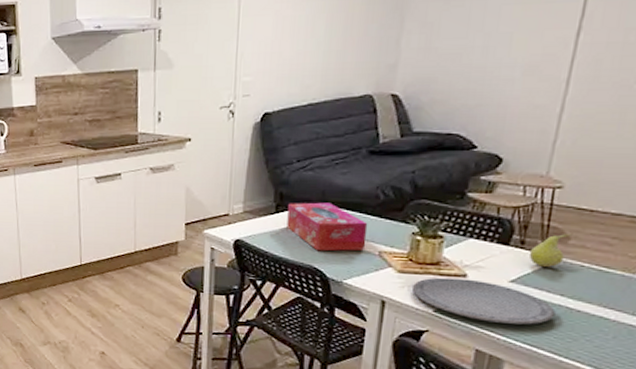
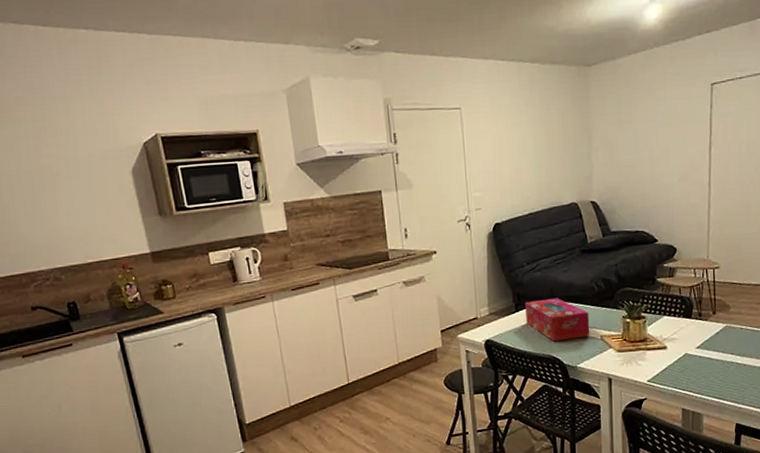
plate: present [412,277,555,325] -> none [630,350,730,384]
fruit: present [528,233,573,267] -> none [705,303,732,333]

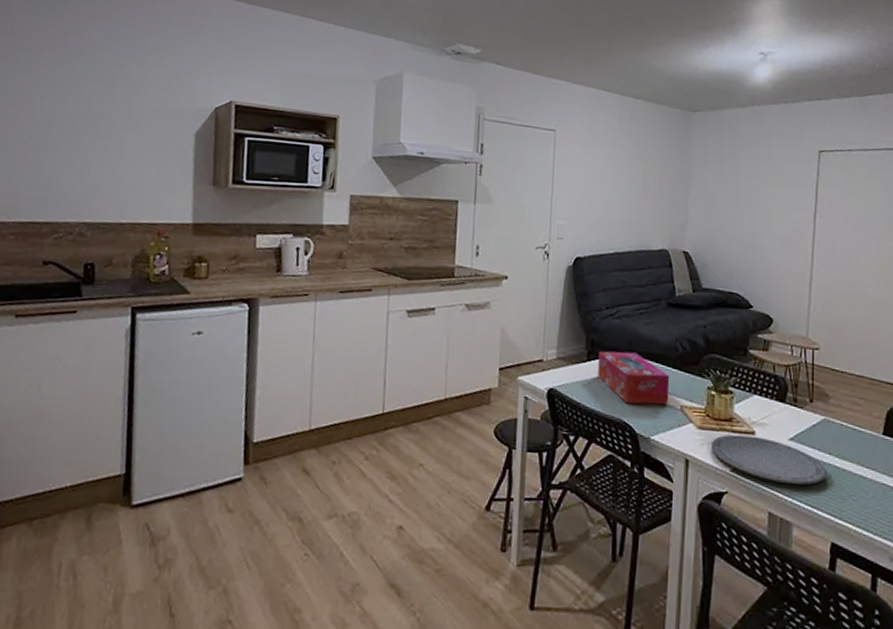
plate: none [630,350,730,384] -> present [711,434,827,485]

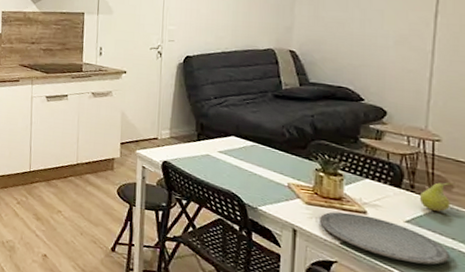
tissue box: present [598,351,670,405] -> none [207,133,277,181]
fruit: none [801,392,831,425] -> present [419,181,455,212]

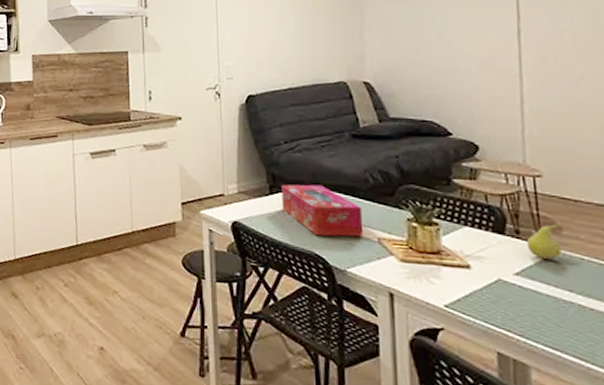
tissue box: none [207,133,277,181] -> present [281,184,364,237]
plate: present [320,211,450,265] -> none [418,268,569,325]

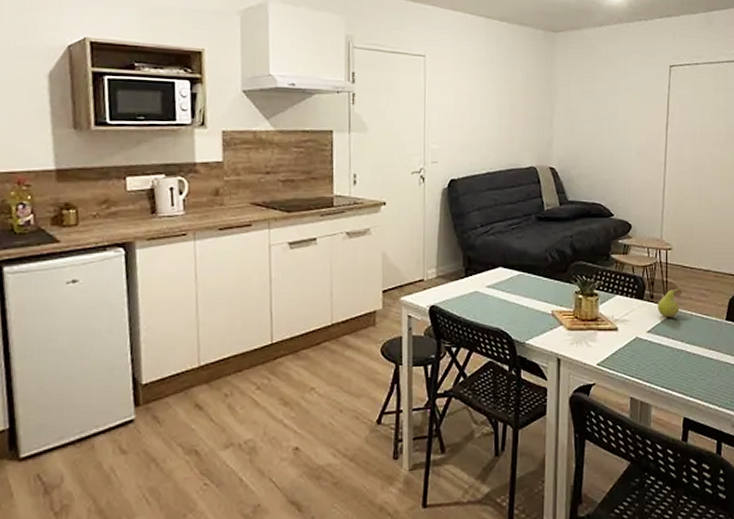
tissue box: present [281,184,364,237] -> none [475,265,541,314]

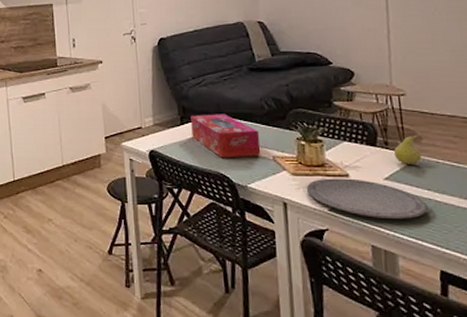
tissue box: none [475,265,541,314] -> present [191,114,261,158]
plate: none [580,332,680,371] -> present [307,178,428,219]

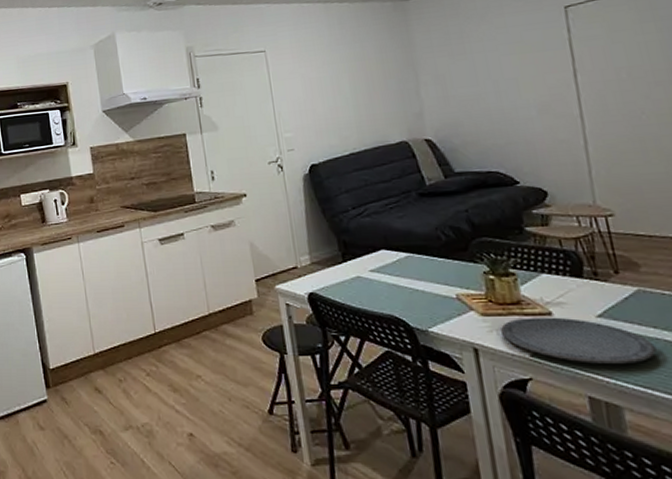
tissue box: present [191,114,261,158] -> none [354,247,442,299]
fruit: present [393,133,423,164] -> none [605,260,642,298]

